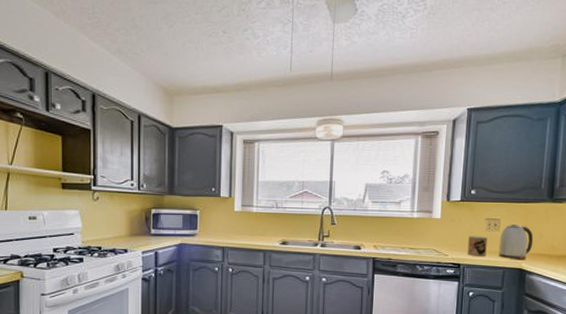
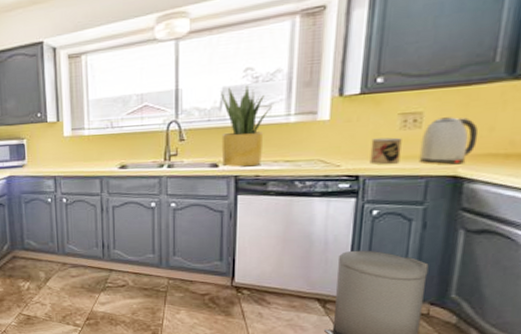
planter: none [363,184,402,251] -> present [221,85,273,167]

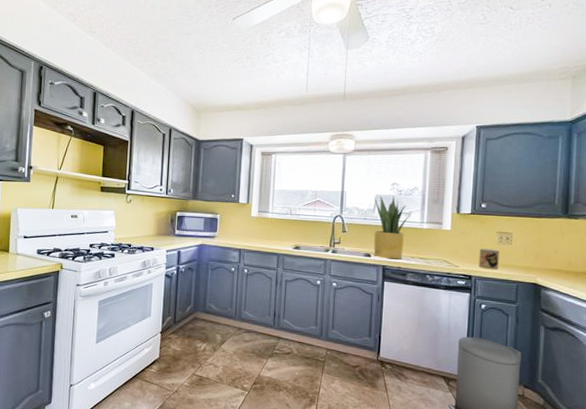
kettle: present [418,117,479,165] -> none [511,239,548,275]

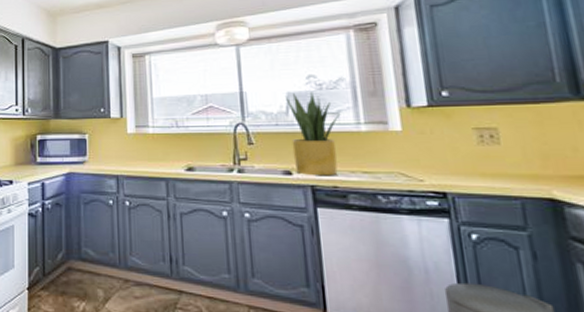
tin can: present [478,248,500,270] -> none [450,153,487,183]

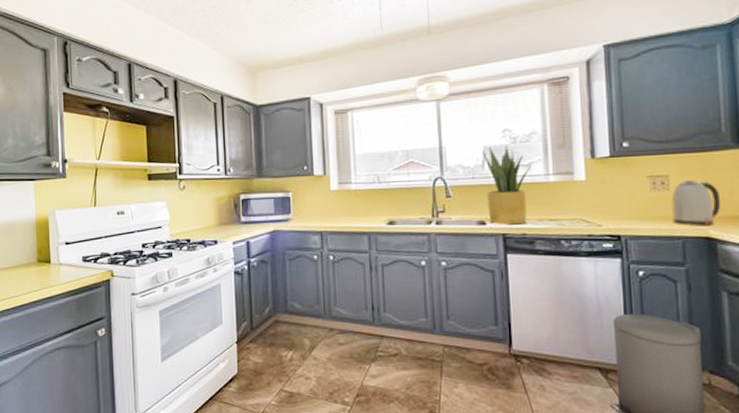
kettle: none [503,134,565,186] -> present [671,180,721,226]

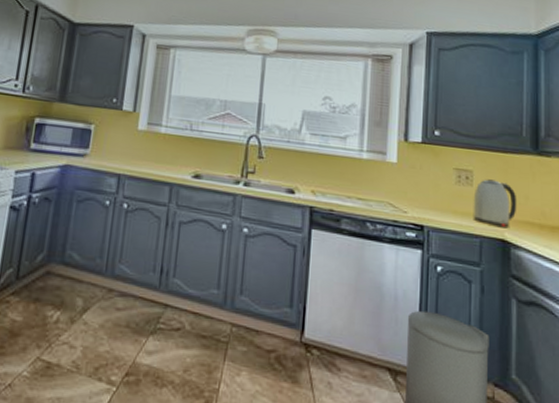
planter: present [482,145,532,225] -> none [298,113,348,199]

